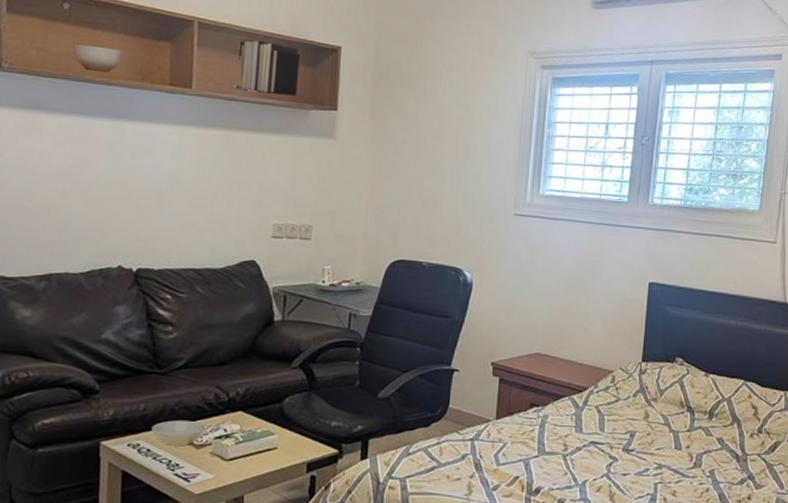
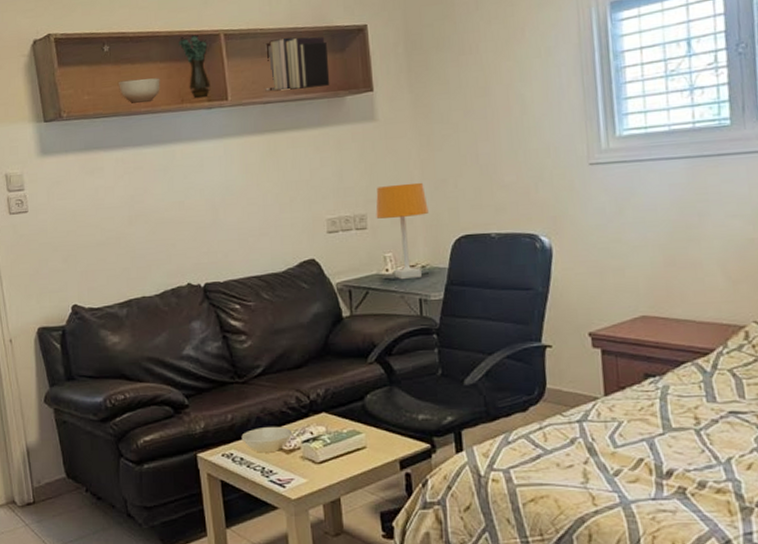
vase: none [148,14,179,81] -> present [179,36,211,99]
desk lamp: none [321,202,371,294] -> present [376,182,429,280]

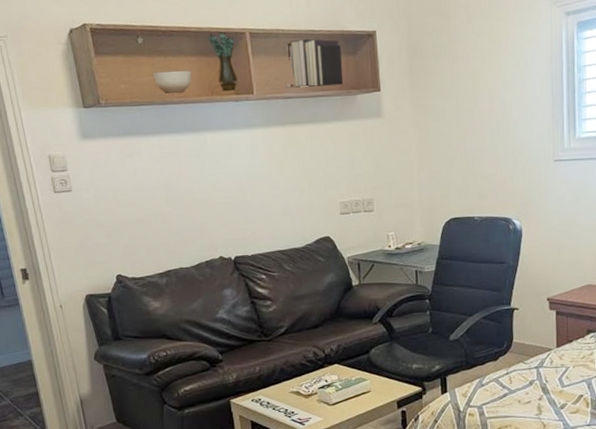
soup bowl: present [241,426,293,453] -> none [268,375,311,398]
desk lamp: present [376,182,429,280] -> none [381,172,425,255]

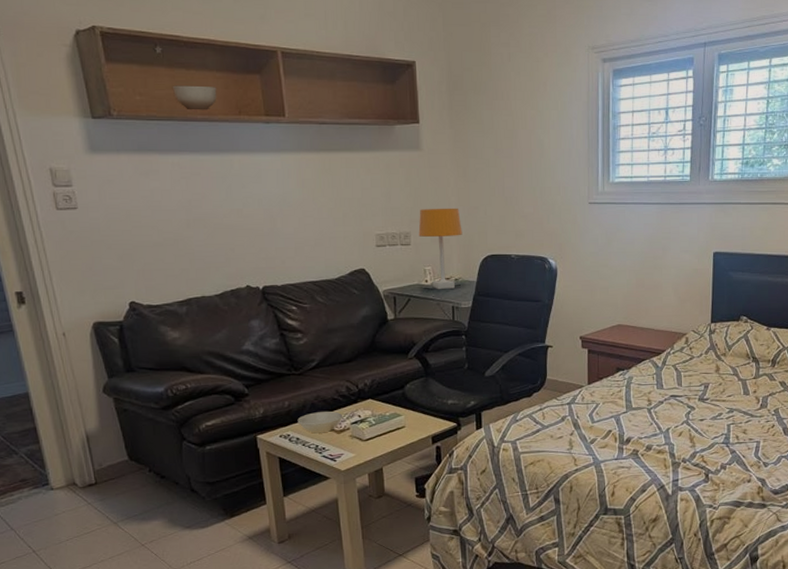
vase: present [208,33,238,92] -> none [235,49,268,112]
soup bowl: none [268,375,311,398] -> present [297,411,343,434]
books: present [287,39,344,88] -> none [321,64,381,114]
desk lamp: none [381,172,425,255] -> present [418,208,462,290]

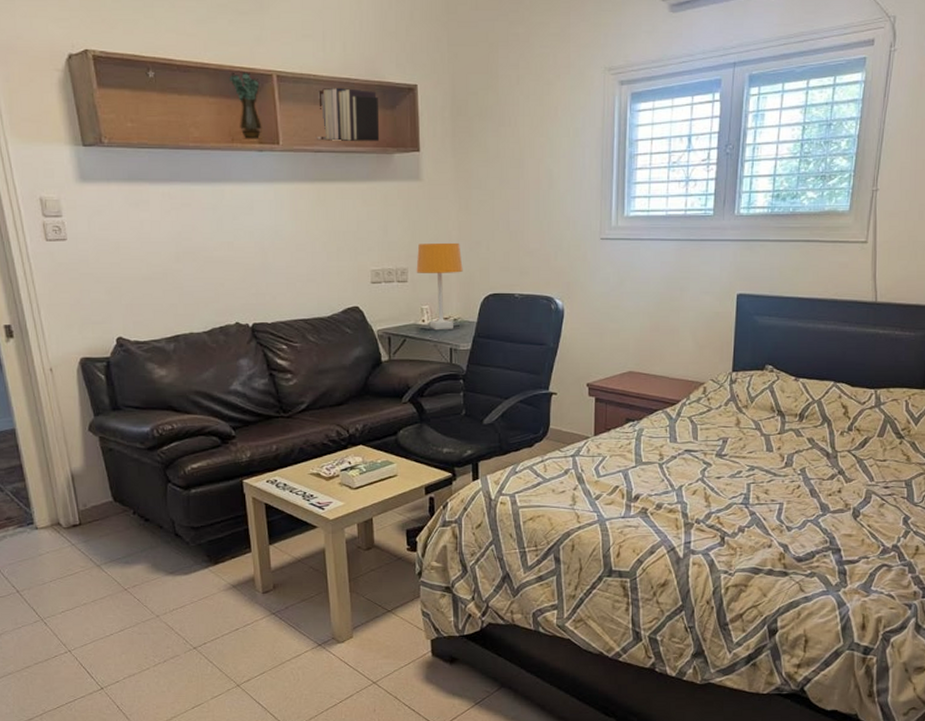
bowl: present [172,85,217,109] -> none [164,111,210,137]
vase: none [235,49,268,112] -> present [229,73,262,139]
soup bowl: present [297,411,343,434] -> none [285,456,333,480]
books: none [321,64,381,114] -> present [317,88,380,141]

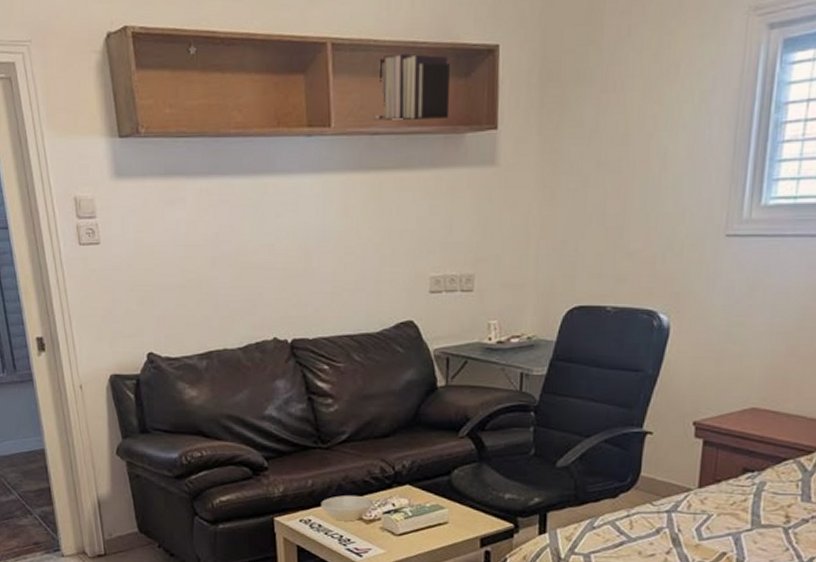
vase: present [229,73,262,139] -> none [278,42,312,122]
soup bowl: none [285,456,333,480] -> present [321,494,375,522]
desk lamp: present [416,242,463,331] -> none [484,242,543,351]

